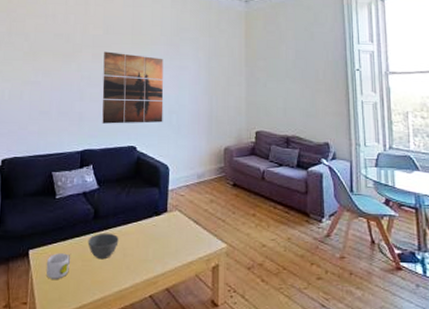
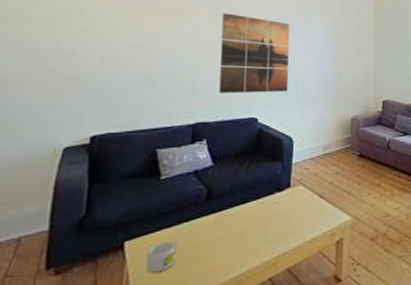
bowl: present [87,233,119,260] -> none [198,214,236,245]

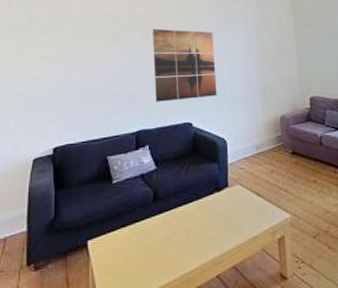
mug: present [145,241,178,273] -> none [106,240,133,269]

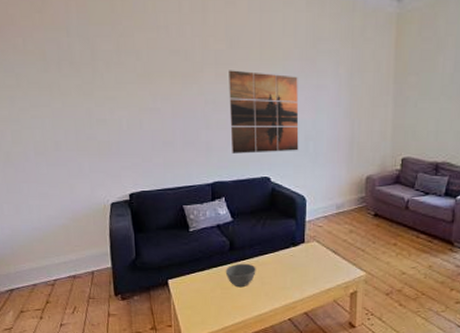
bowl: none [149,214,181,243] -> present [225,263,256,288]

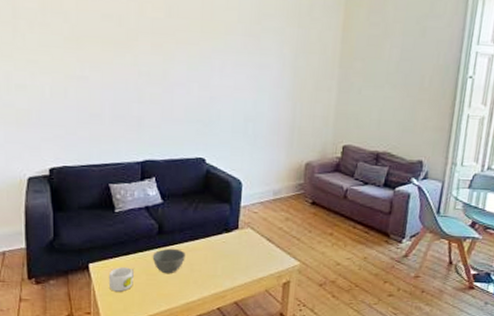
mug: none [186,282,210,305] -> present [108,267,135,292]
wall art: present [229,70,299,154] -> none [165,41,240,132]

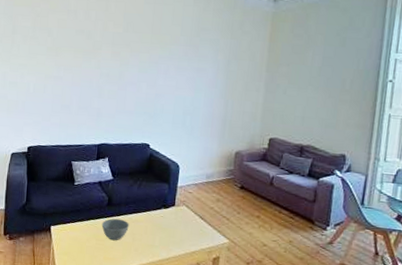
mug: present [108,267,135,292] -> none [65,231,87,253]

